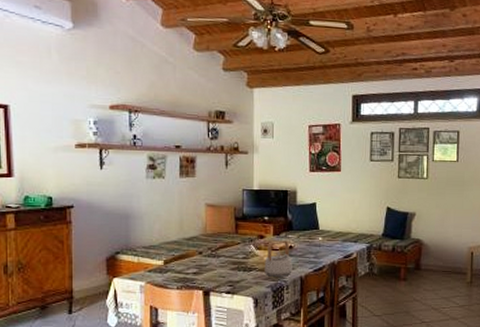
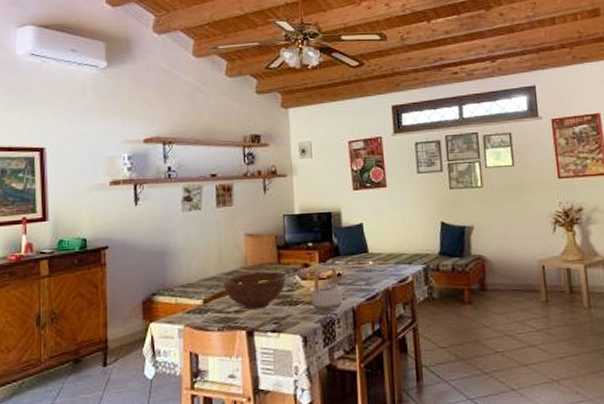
fruit bowl: none [183,240,242,273] -> present [222,271,286,310]

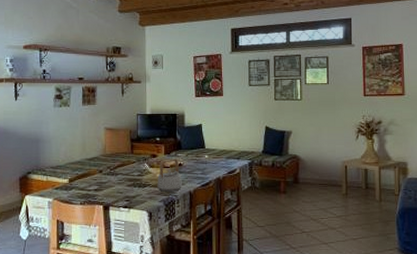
fruit bowl: present [222,271,286,310] -> none [85,159,137,189]

